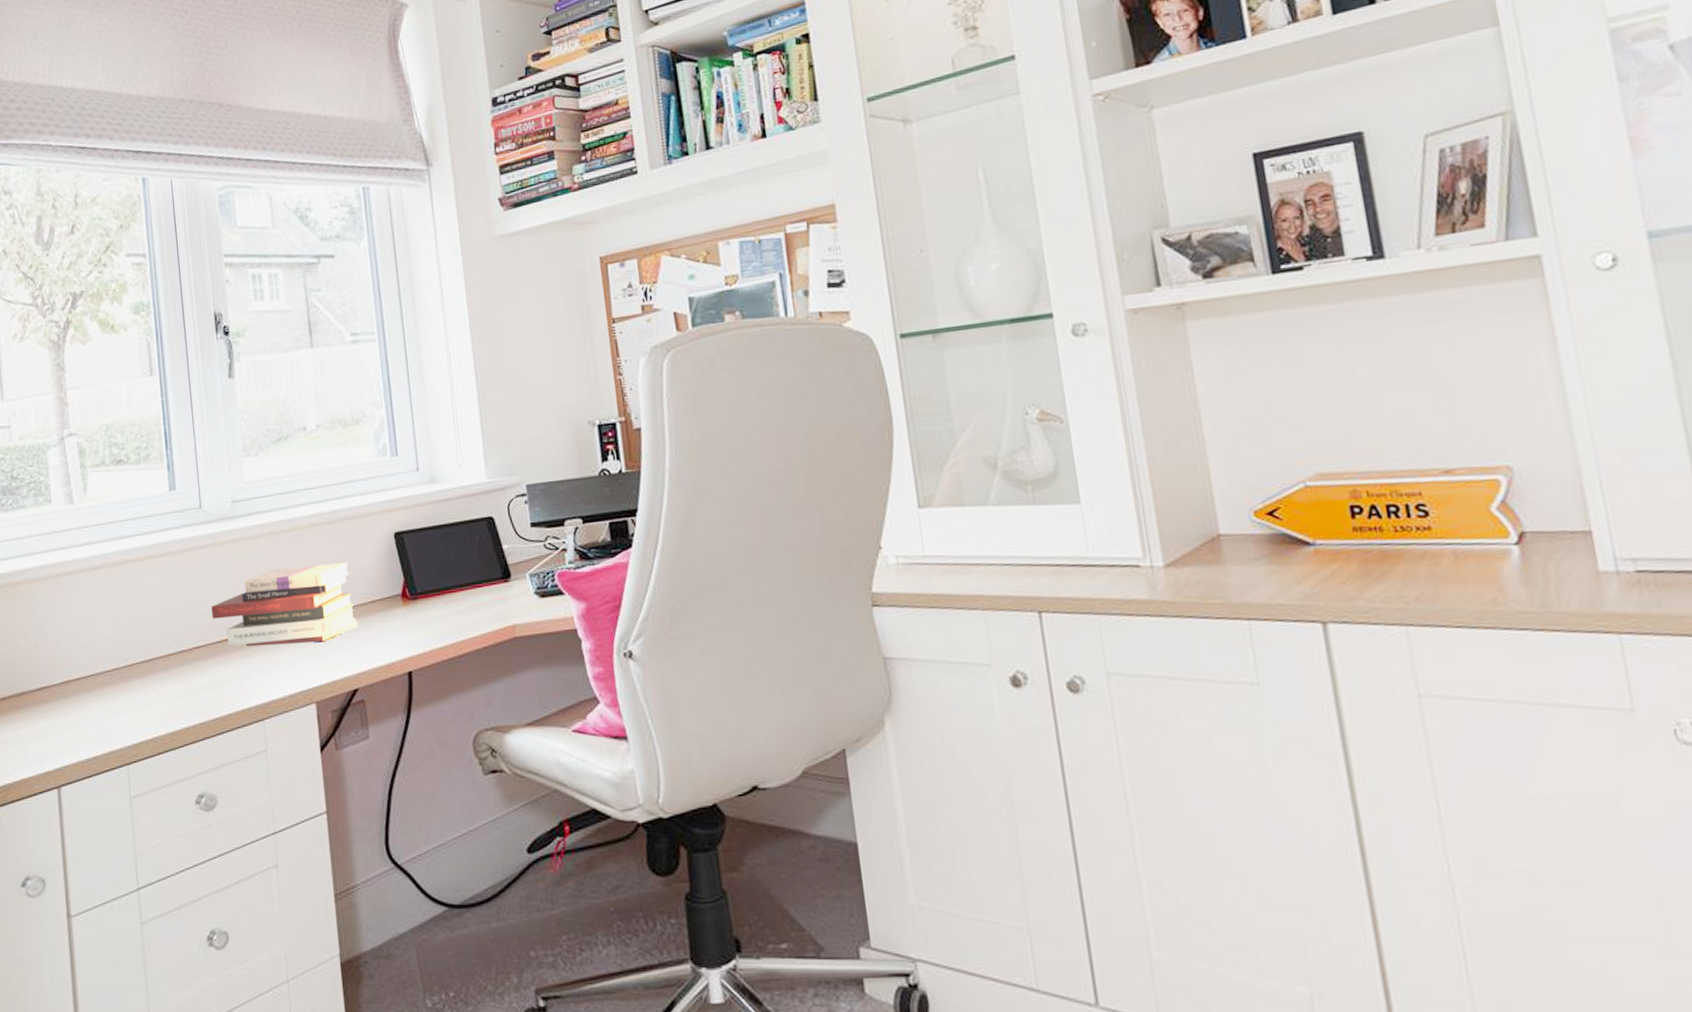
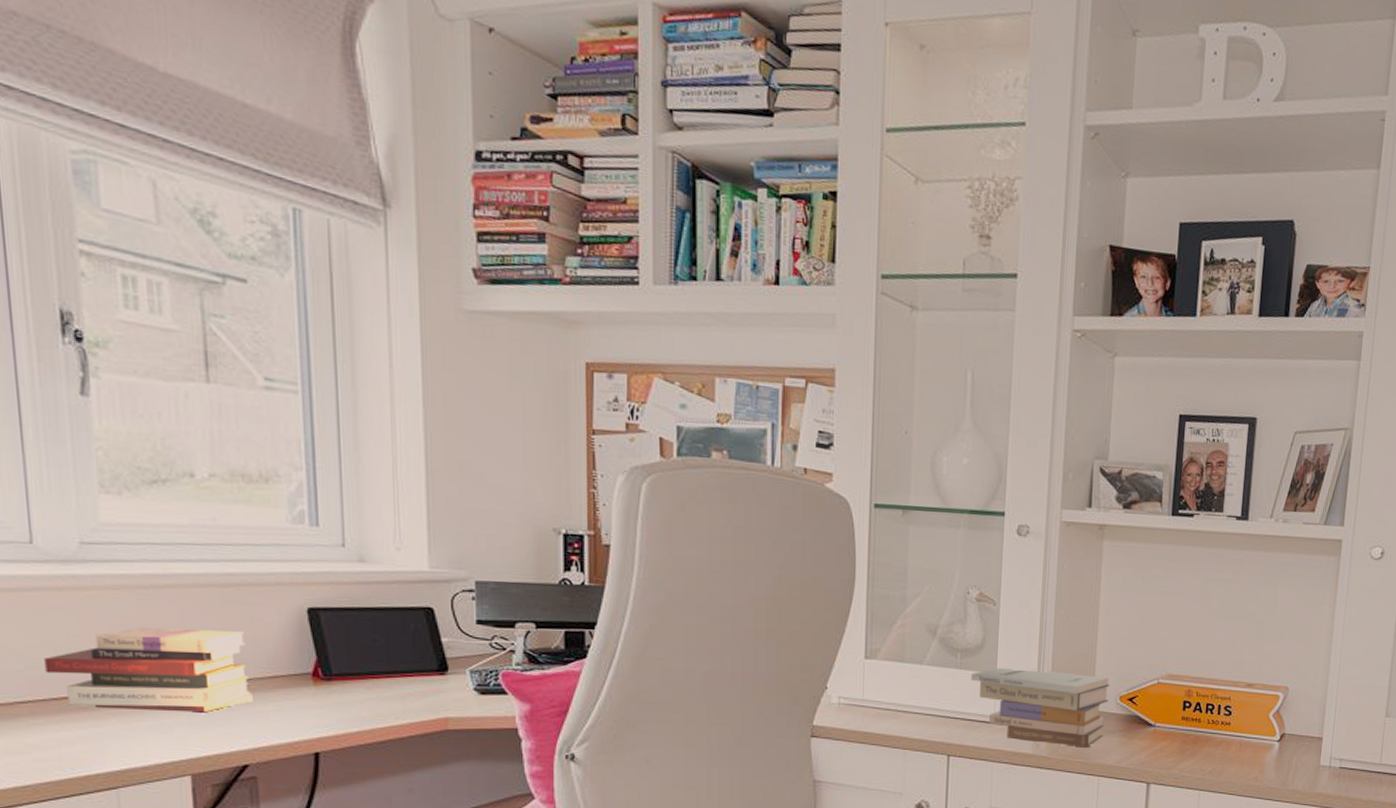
books: none [1048,489,1243,584] -> present [970,666,1109,748]

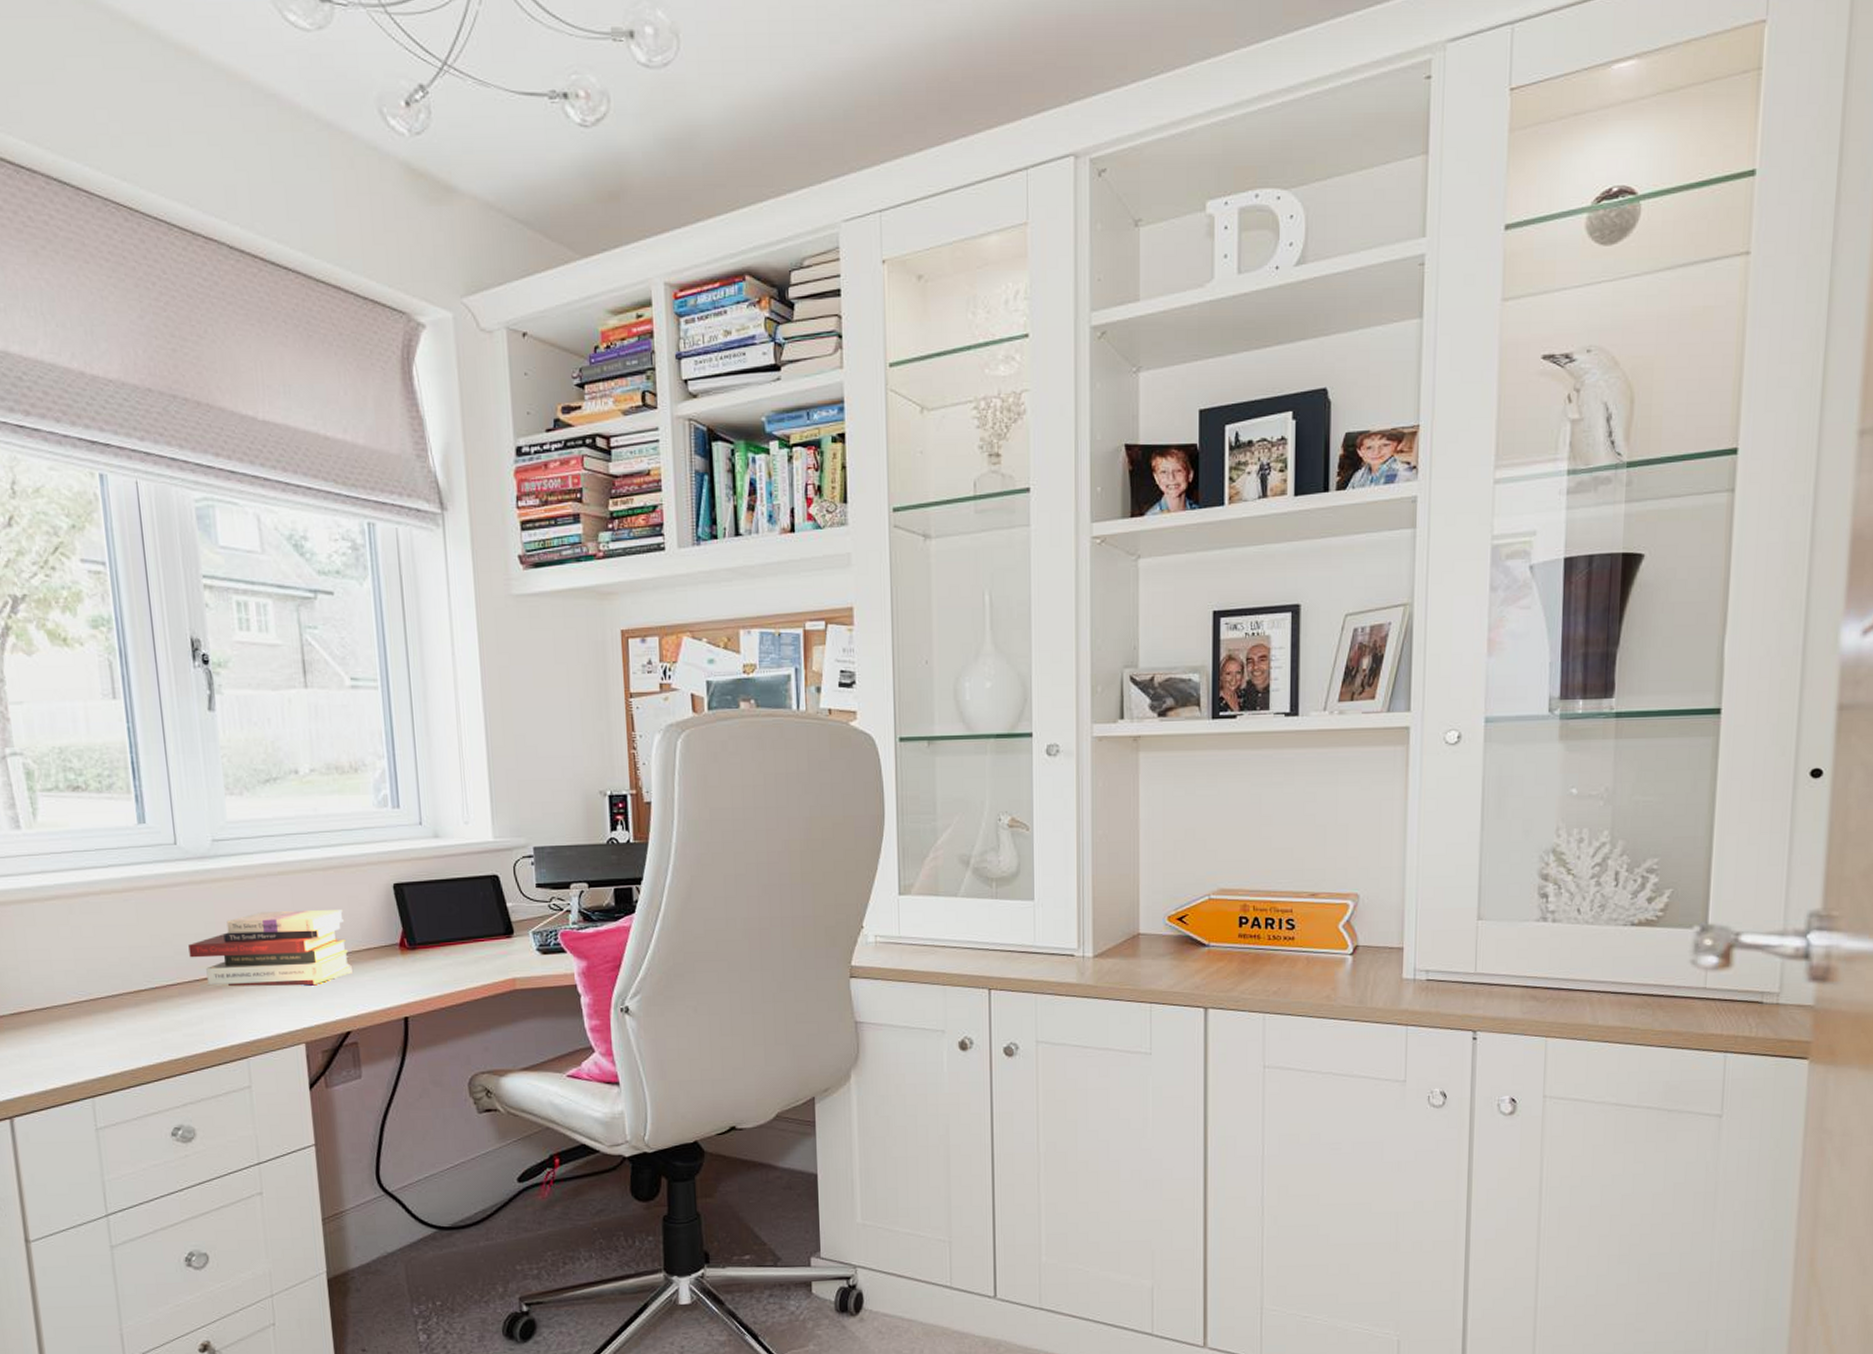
books: present [970,666,1109,748] -> none [1007,893,1156,974]

